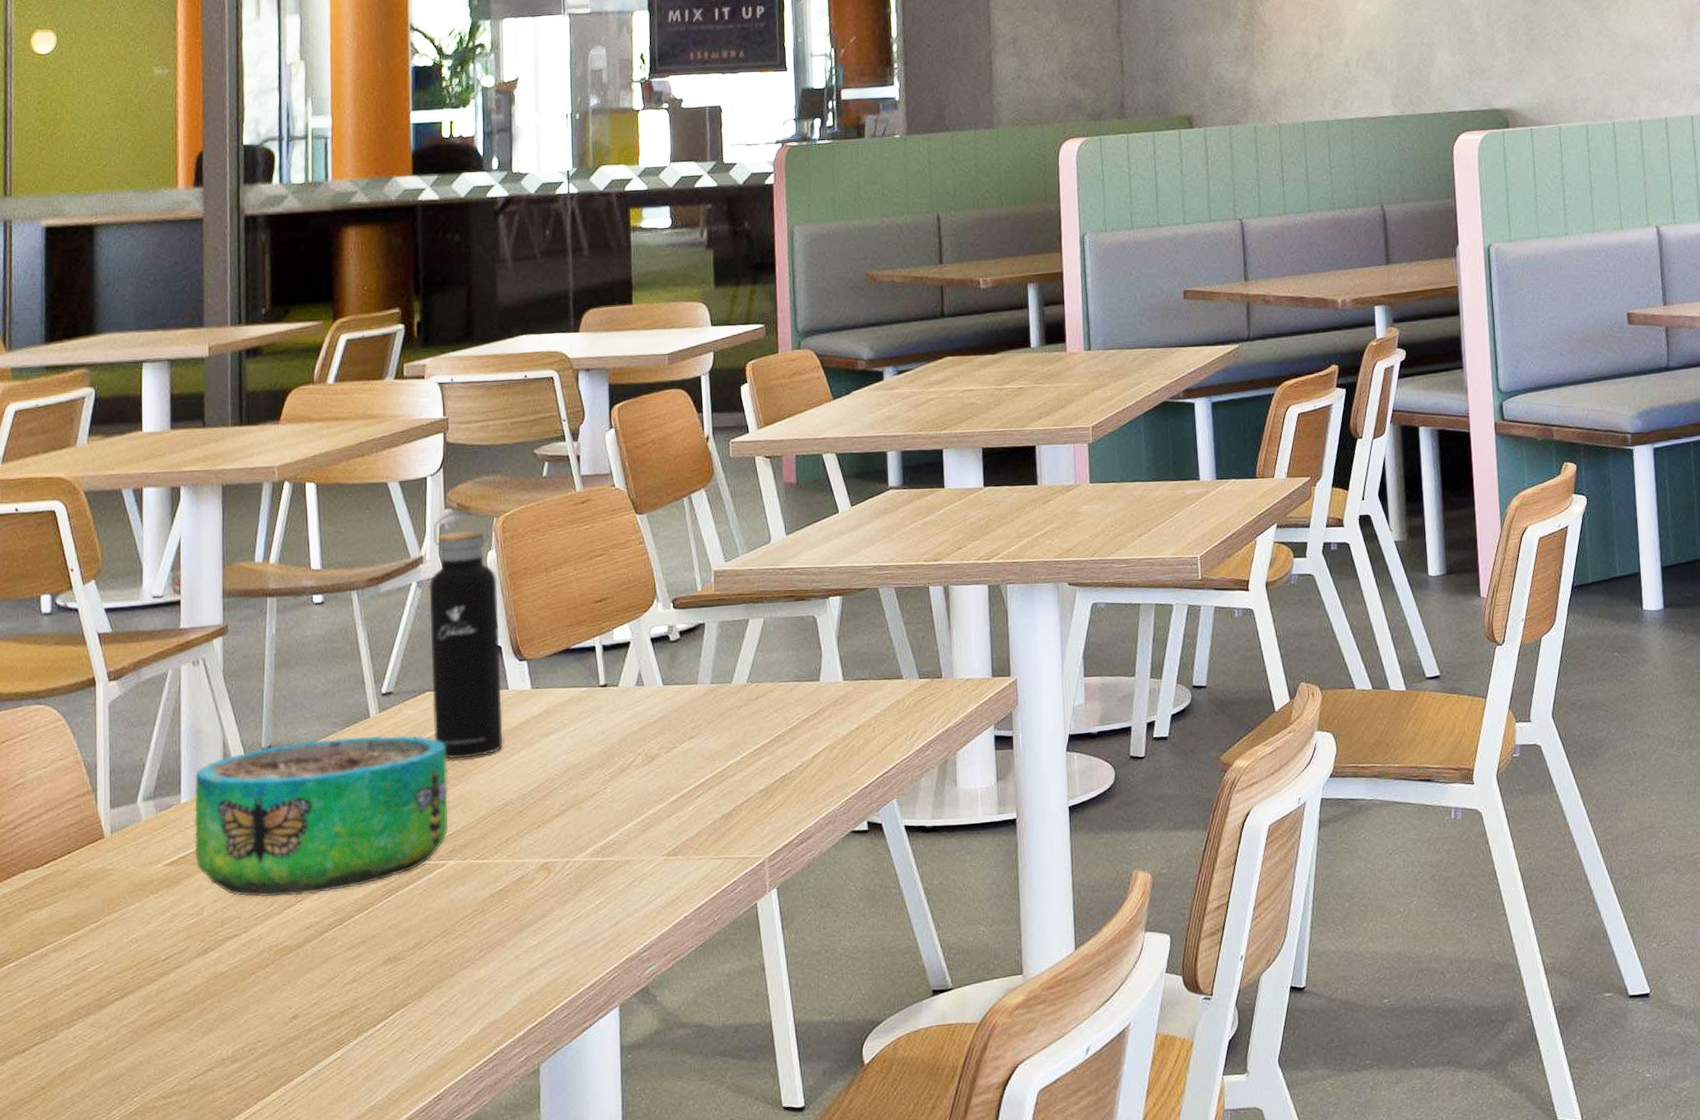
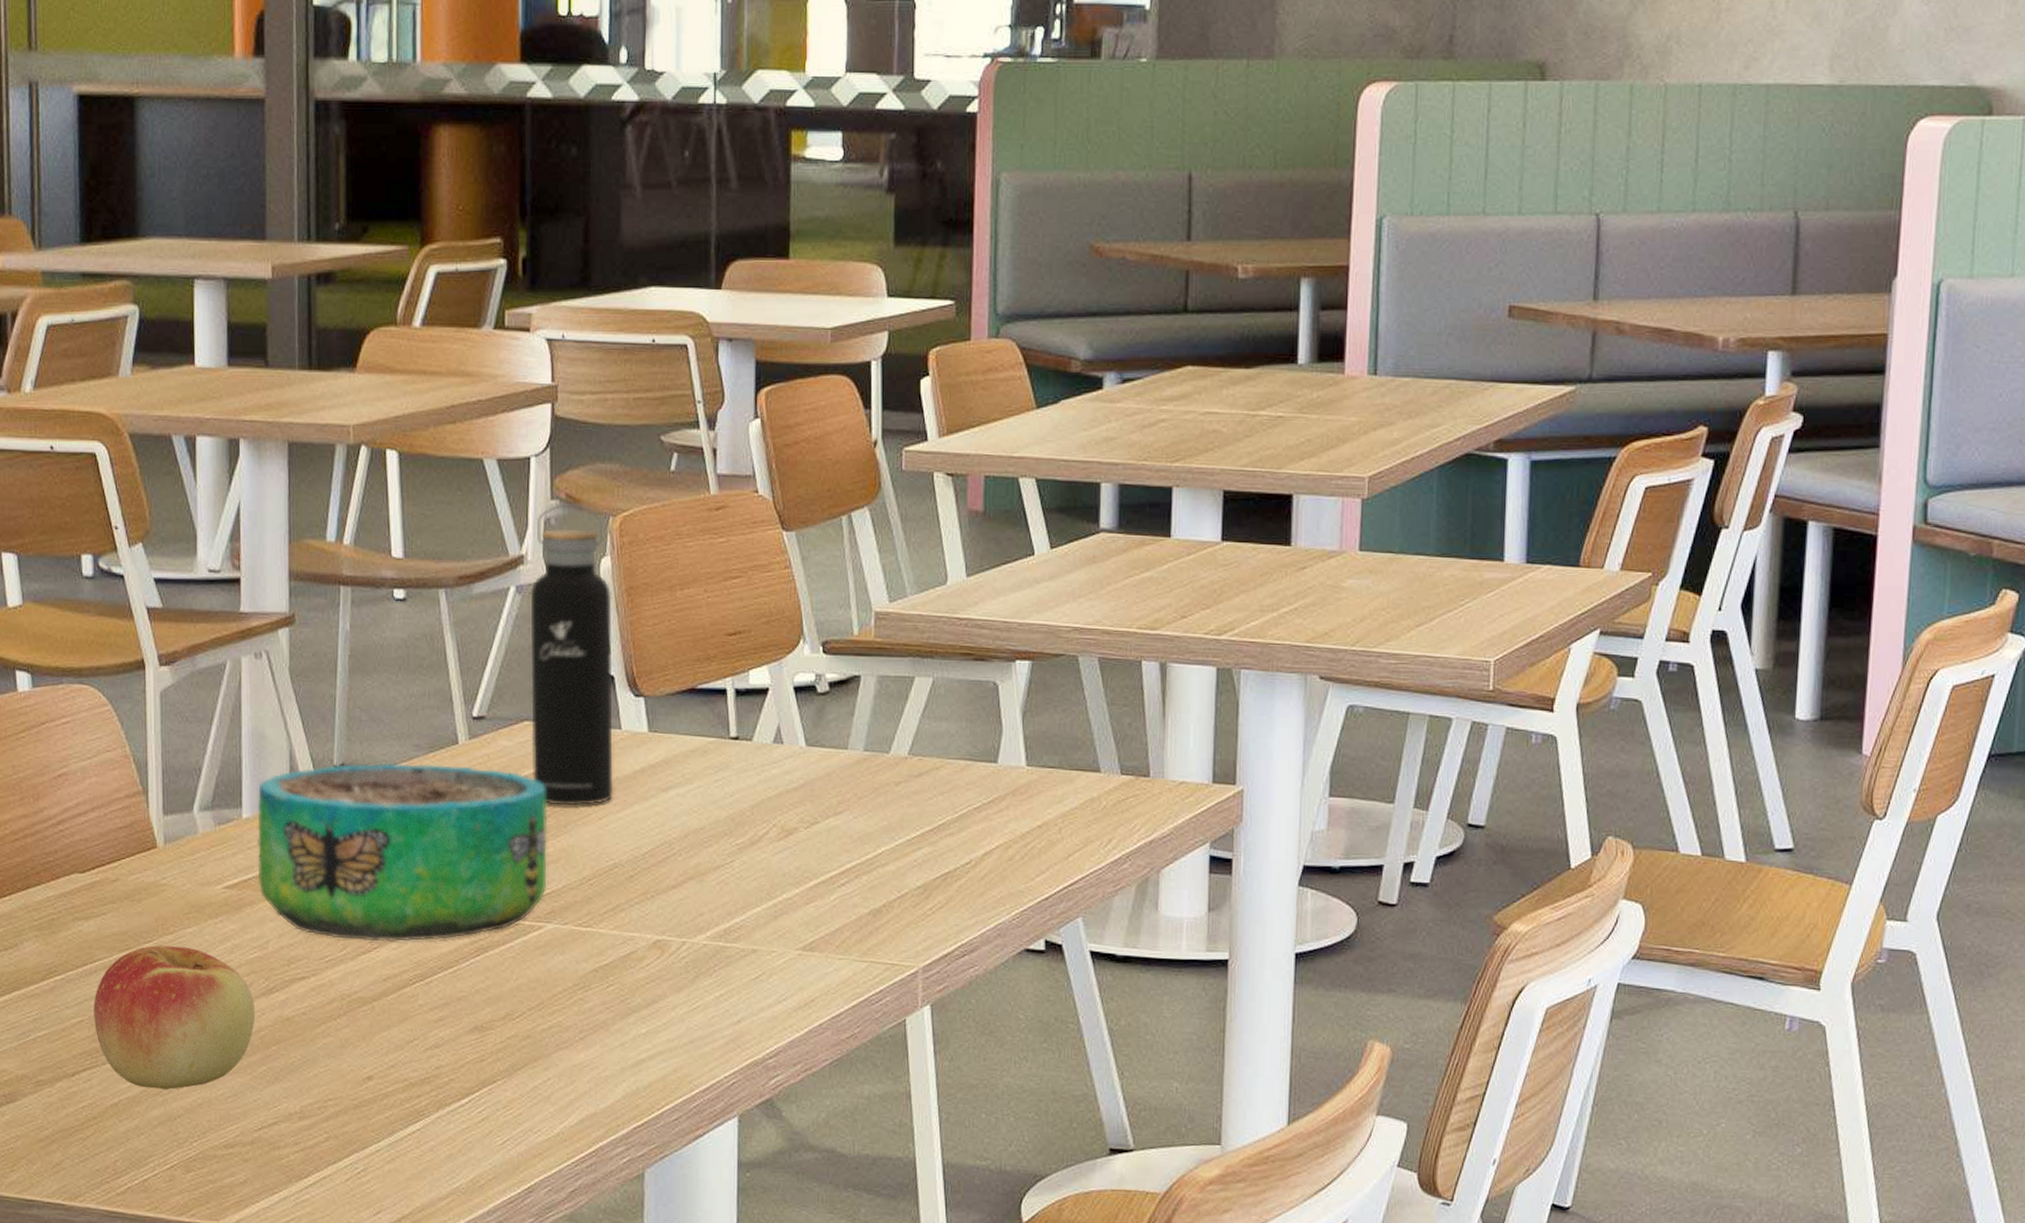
apple: none [44,922,191,1054] -> present [93,945,255,1089]

